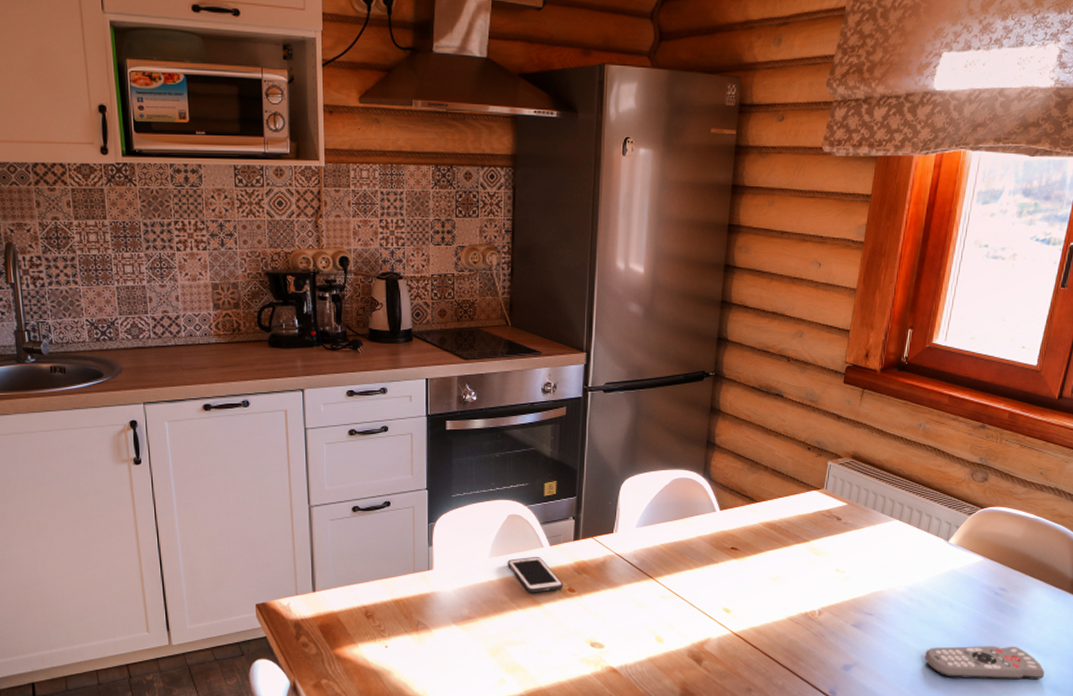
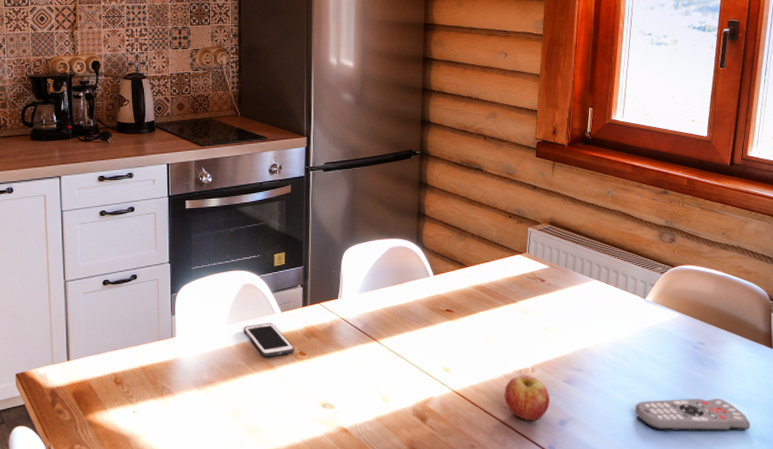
fruit: none [787,618,836,665] -> present [504,375,550,421]

